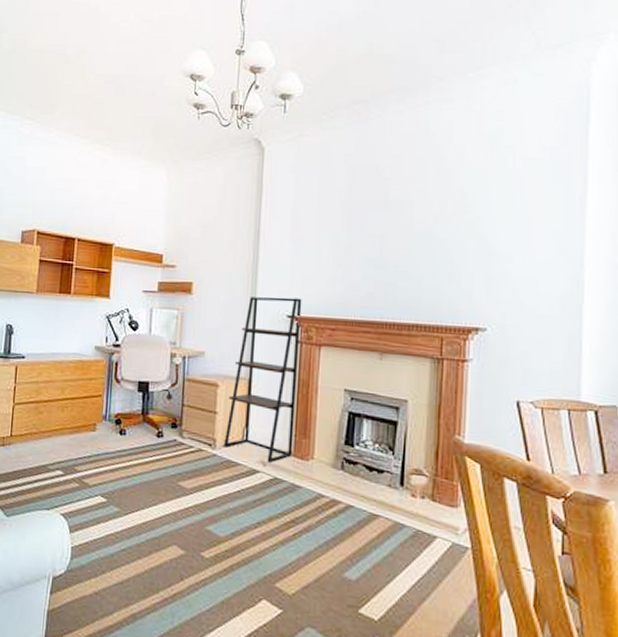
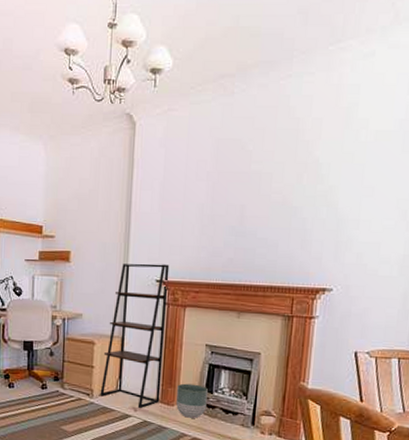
planter: none [312,434,348,476] -> present [176,383,208,418]

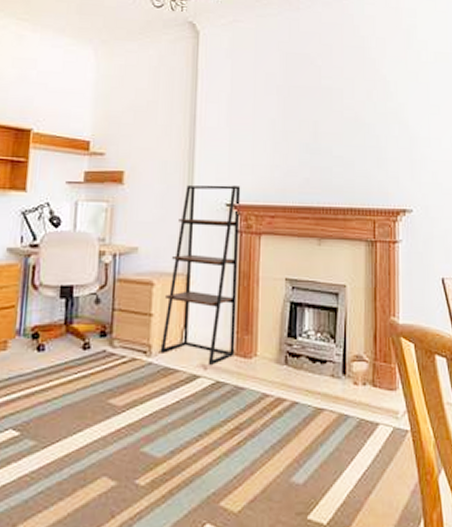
planter: present [176,383,208,418] -> none [255,328,291,372]

